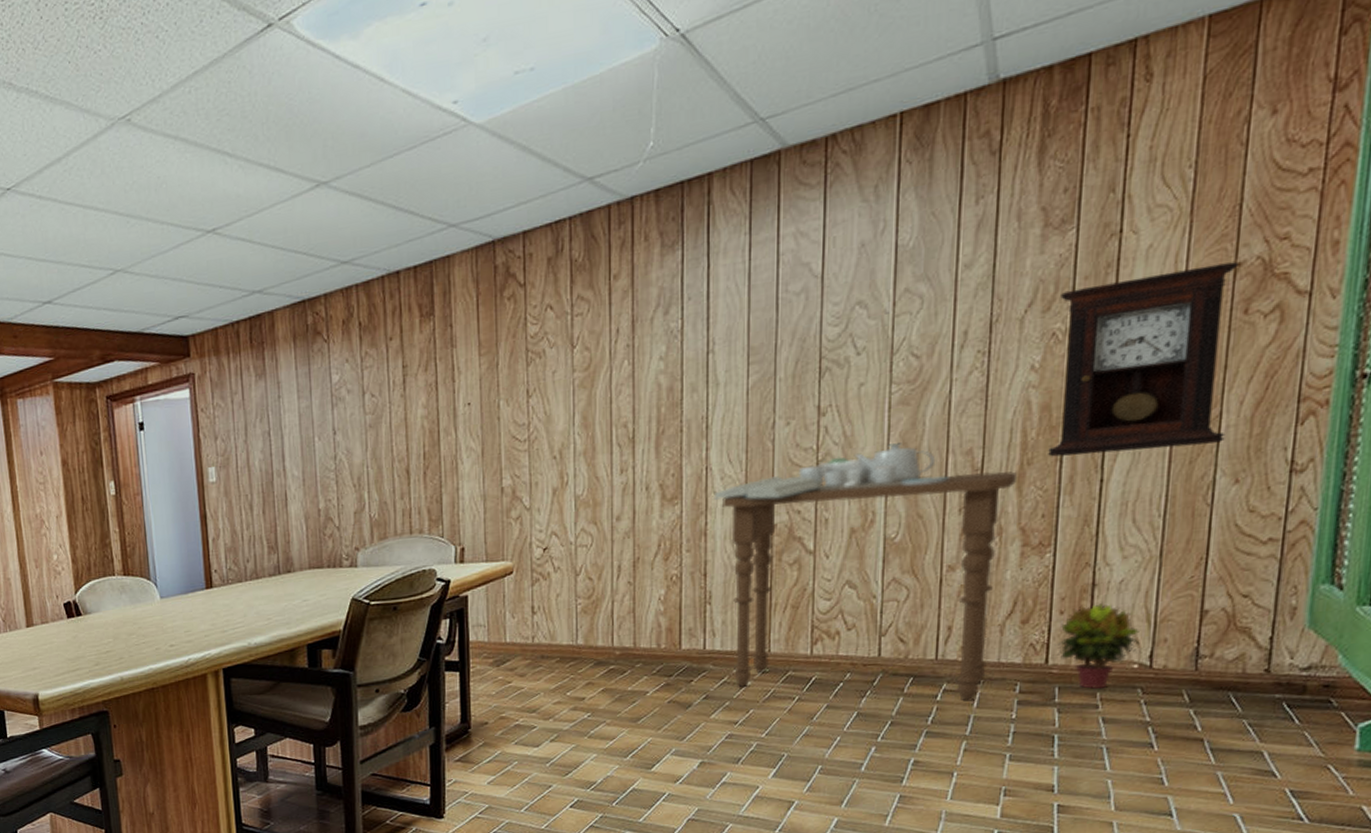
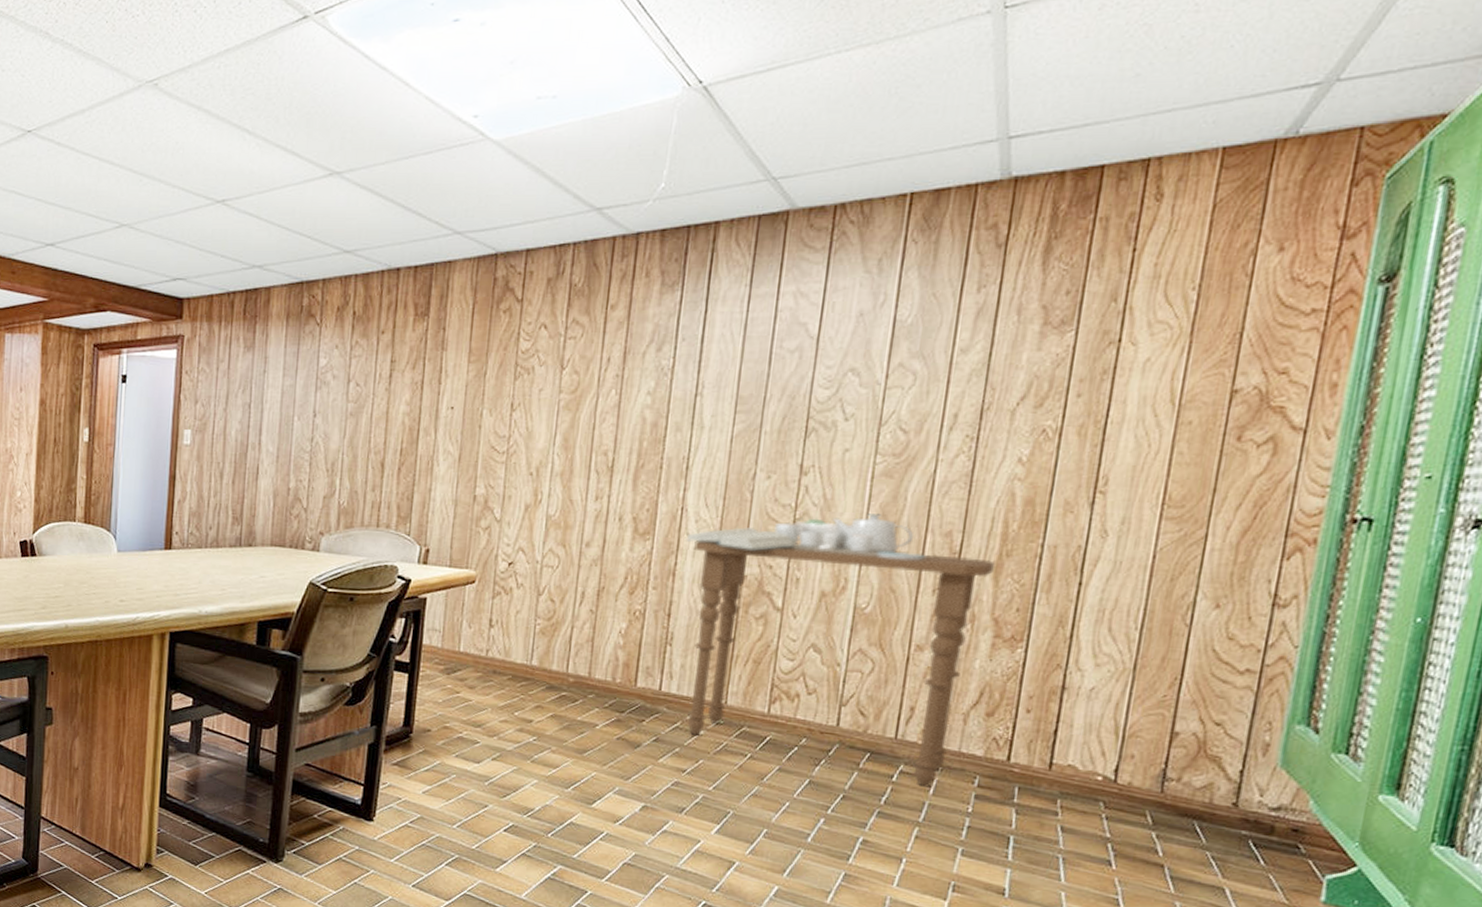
pendulum clock: present [1048,262,1239,457] -> none [1028,387,1235,564]
potted plant: present [1055,602,1142,689] -> none [1018,706,1108,796]

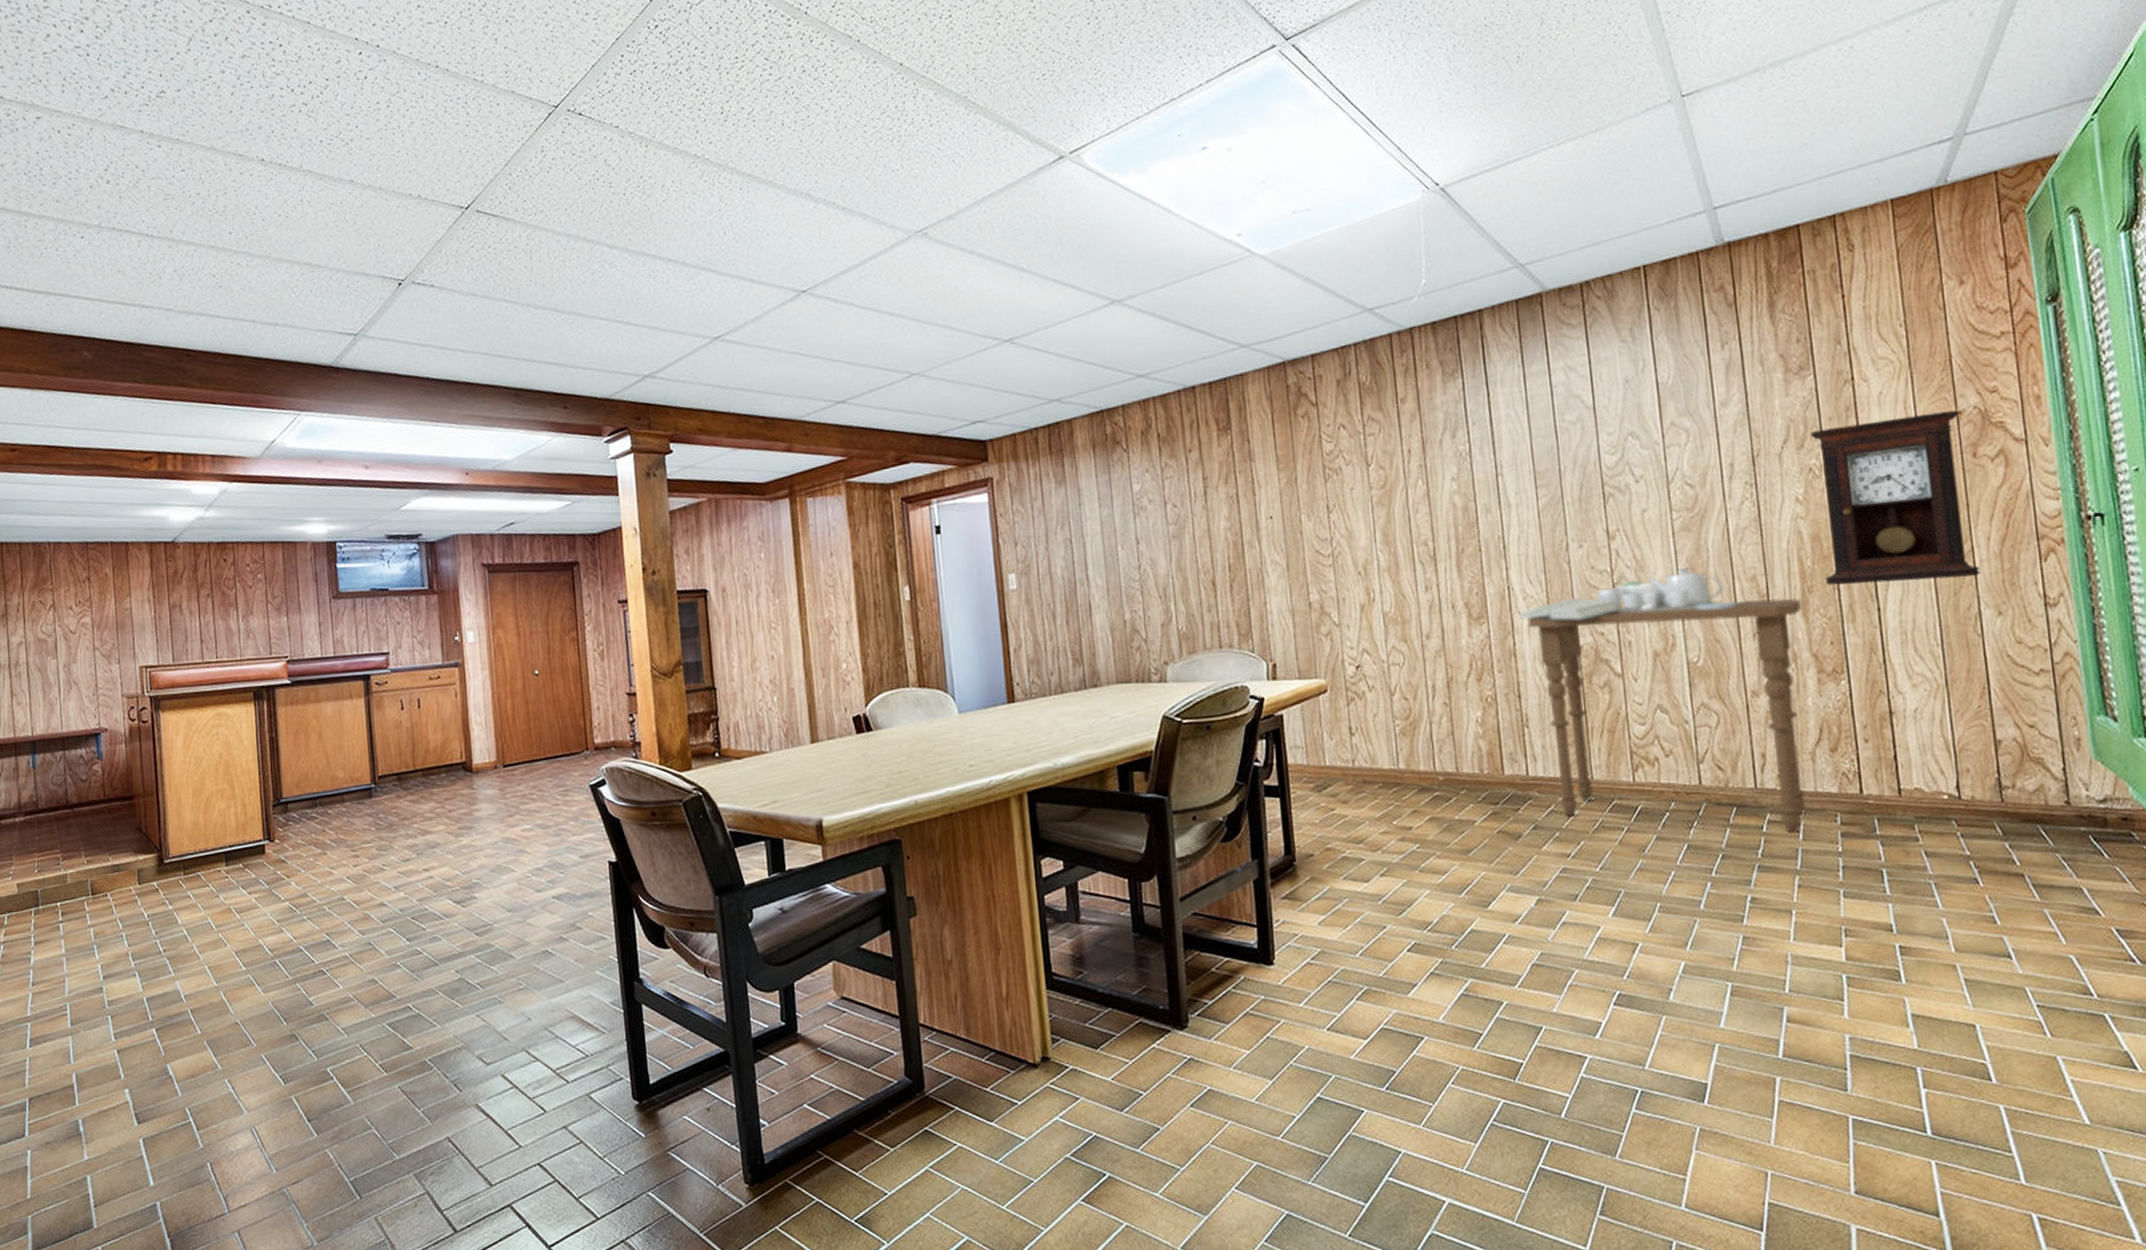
pendulum clock: none [1028,387,1235,564] -> present [1810,410,1981,586]

